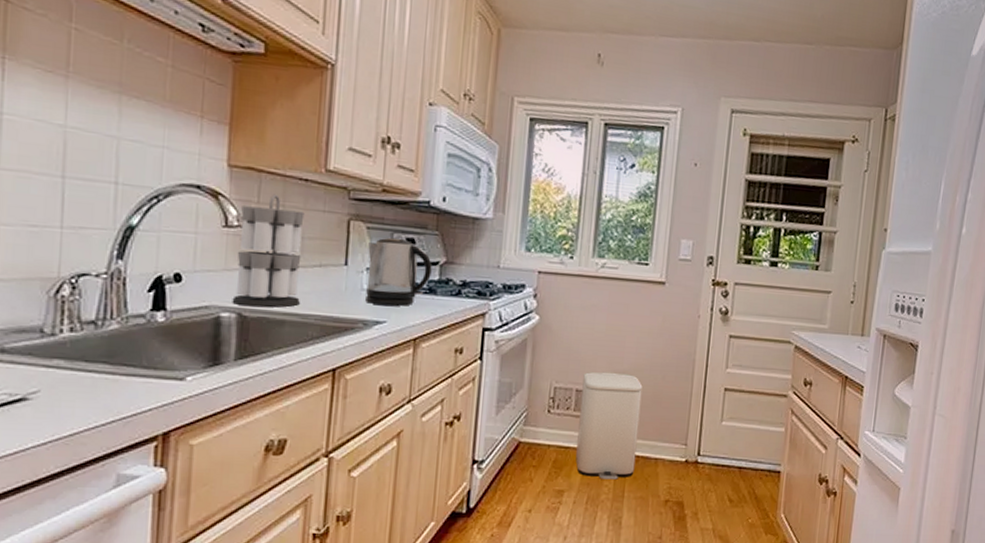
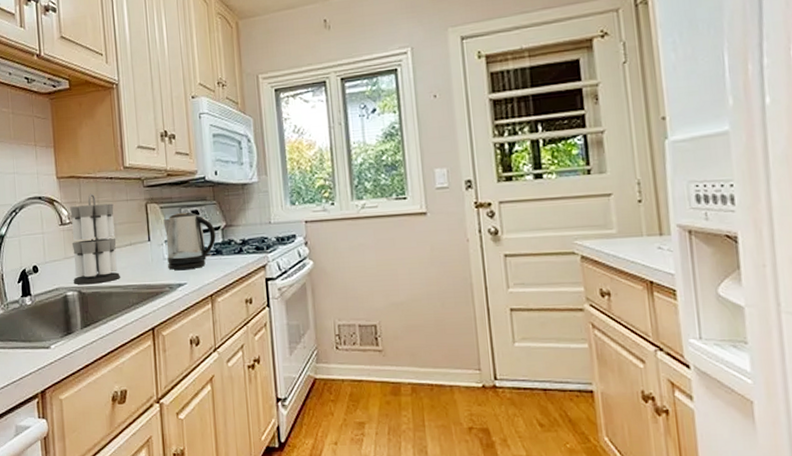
pedal bin: present [576,372,643,481] -> none [363,305,431,411]

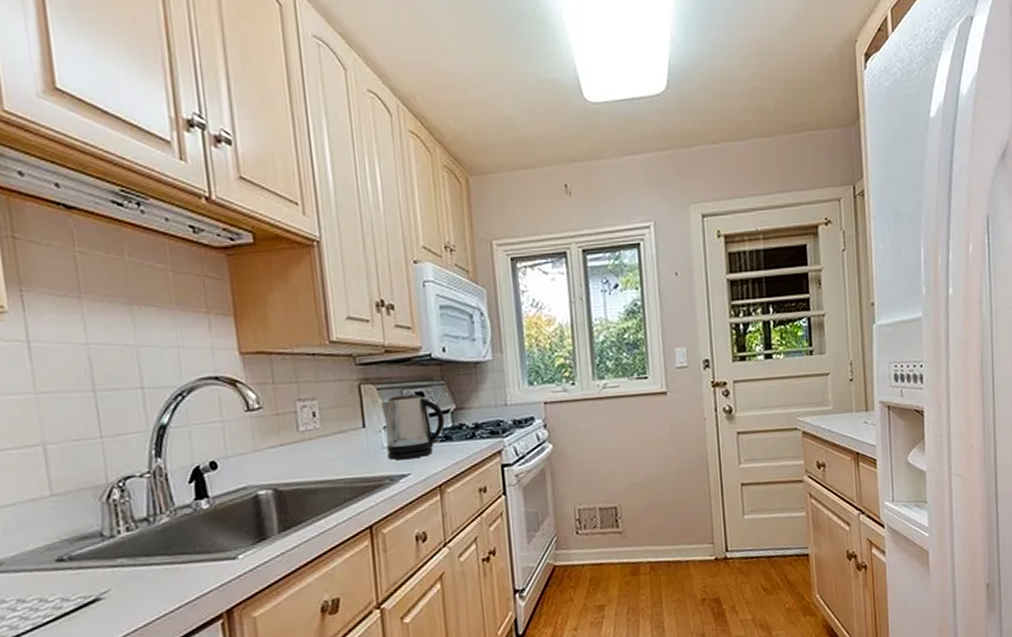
spice rack: present [70,193,120,285] -> none [259,372,328,482]

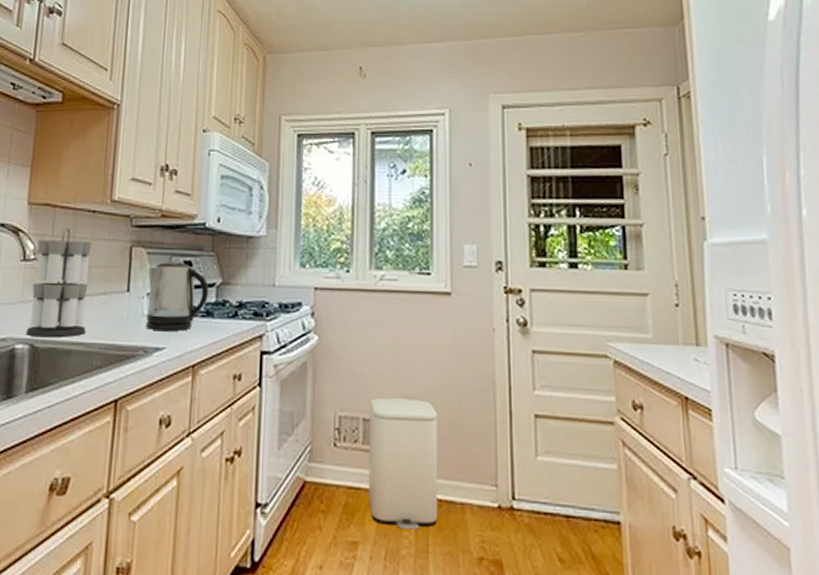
spice rack: none [259,372,328,482] -> present [26,226,92,338]
pedal bin: none [604,485,668,589] -> present [369,397,438,531]

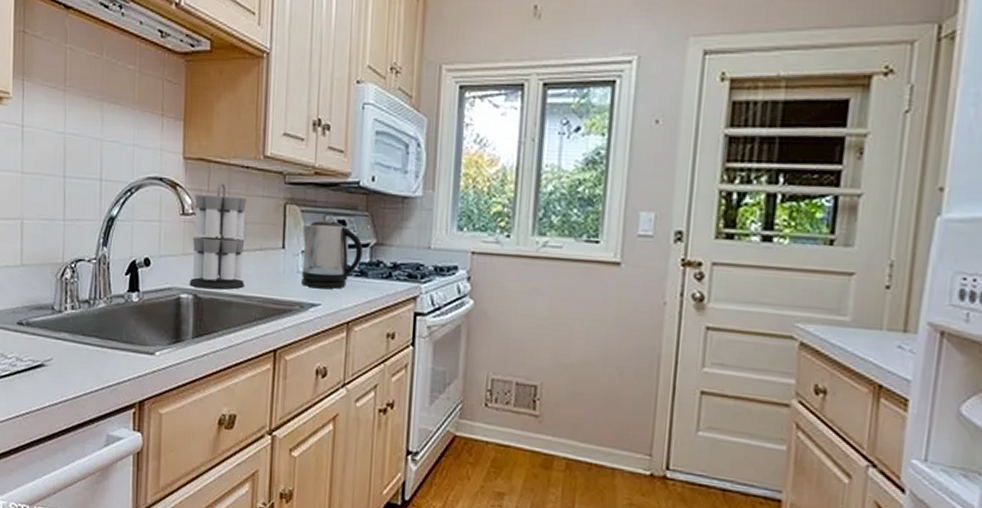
pedal bin: present [369,397,438,531] -> none [517,364,595,488]

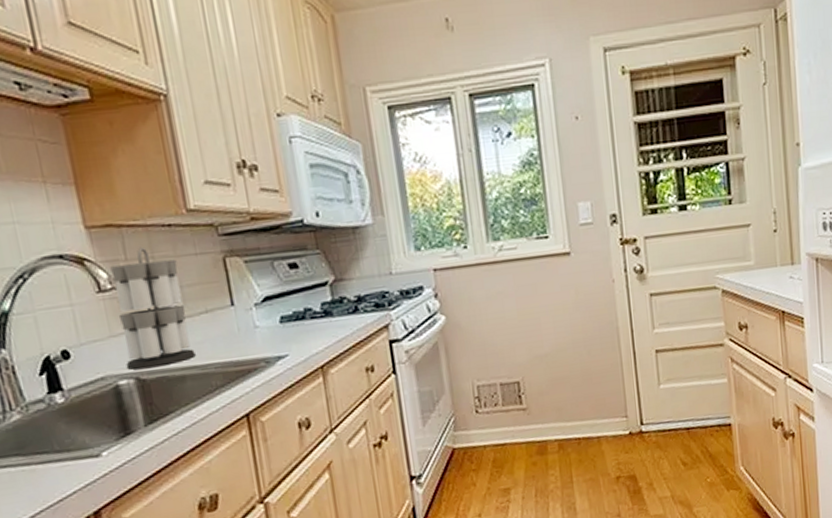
kettle: present [301,220,363,289] -> none [250,265,323,340]

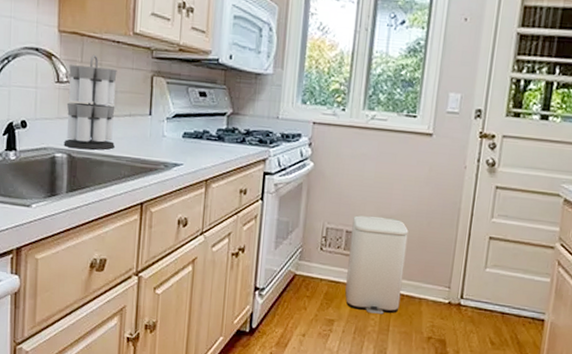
pedal bin: none [504,356,579,470] -> present [345,215,409,315]

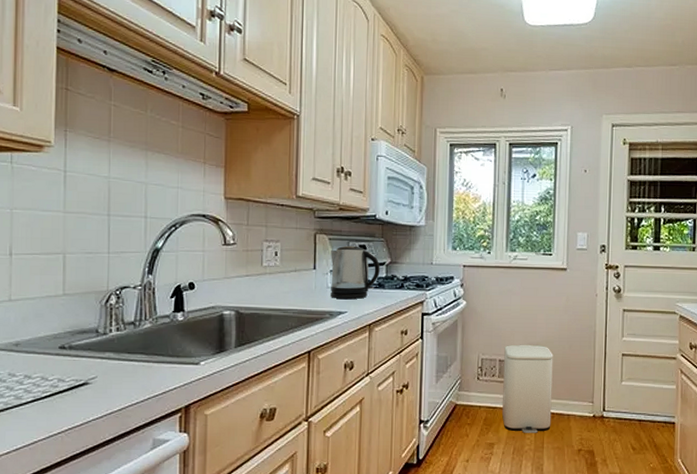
spice rack: present [63,54,117,150] -> none [231,217,282,306]
kettle: none [166,91,221,151] -> present [331,245,380,299]

